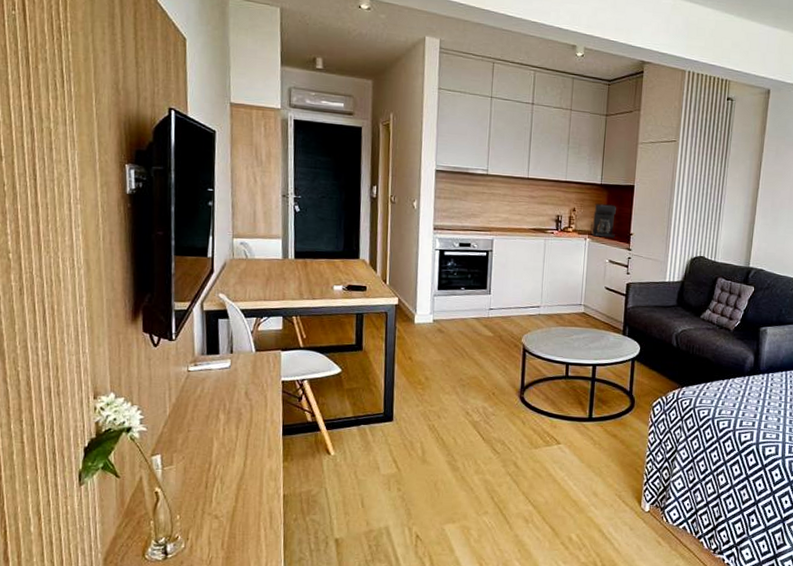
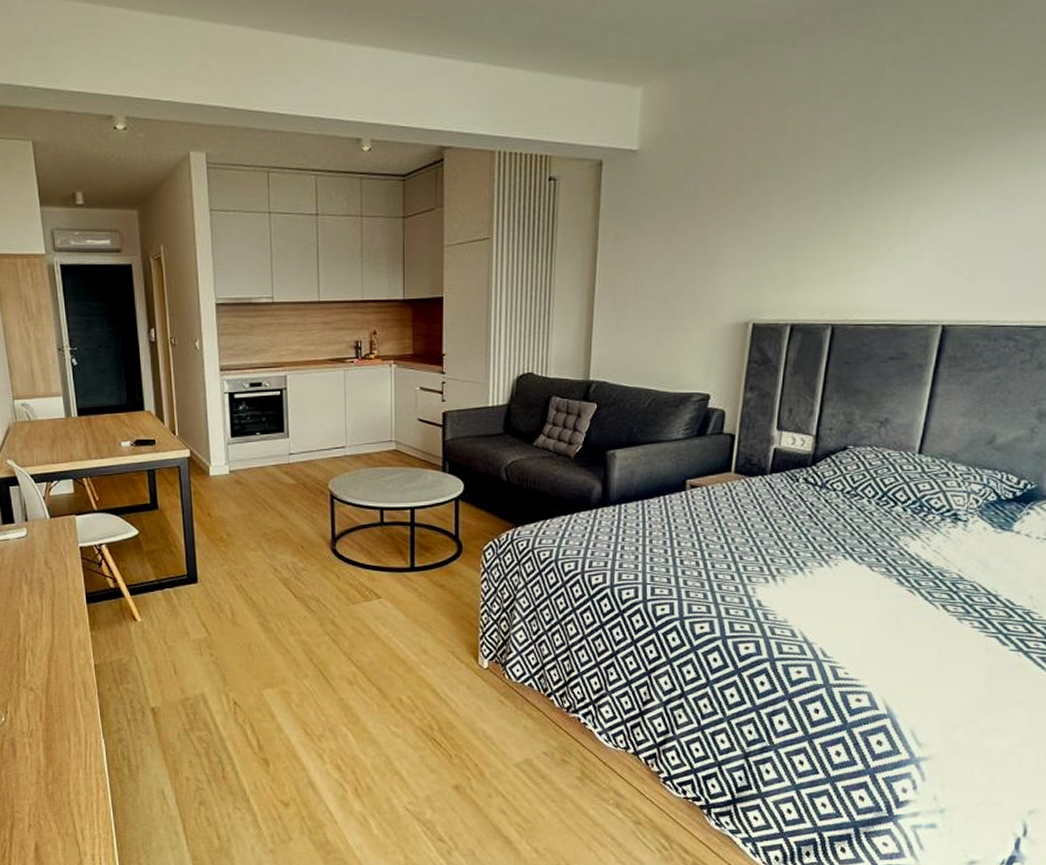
coffee maker: present [590,202,616,238] -> none [396,321,425,362]

